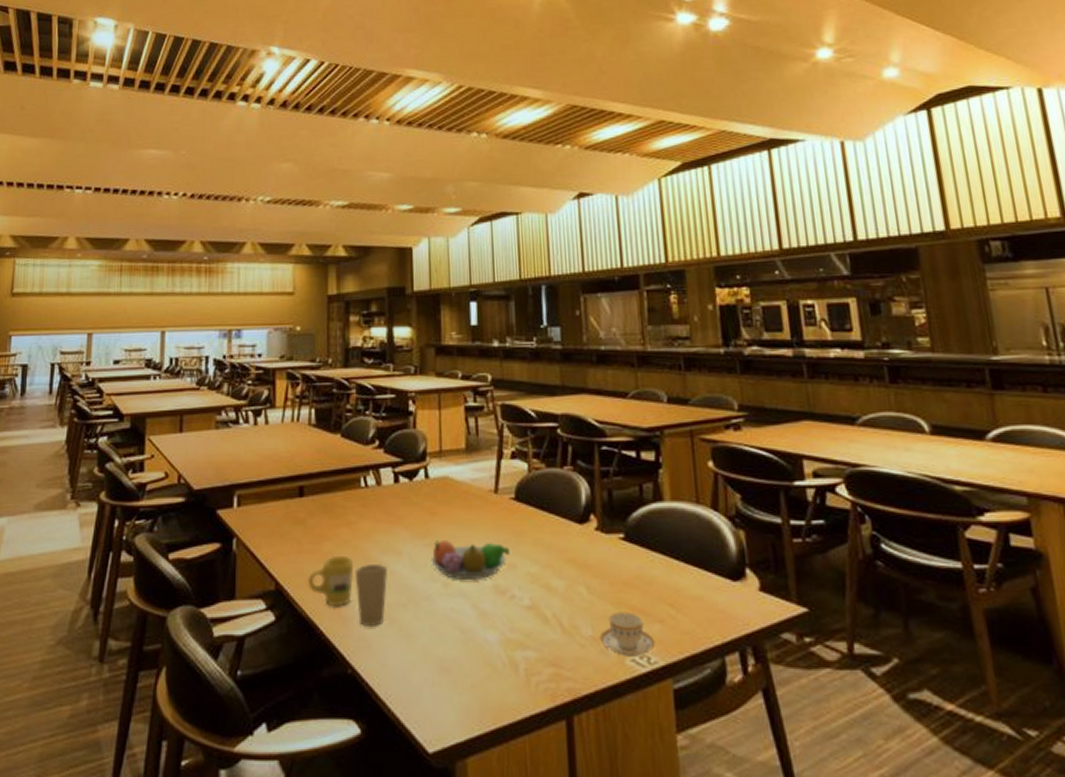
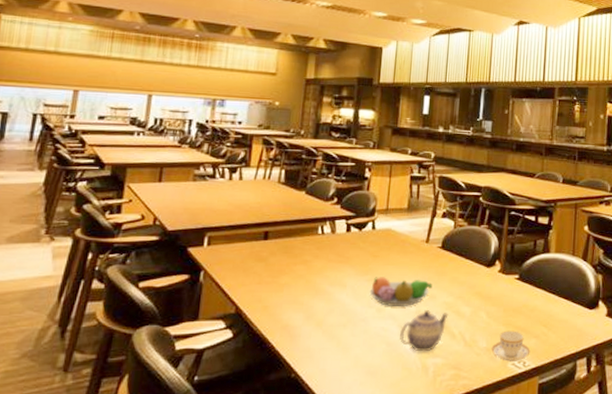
mug: present [307,555,353,607] -> none [264,286,305,327]
cup: present [354,563,389,626] -> none [305,293,334,341]
teapot: none [475,584,536,642] -> present [400,310,449,352]

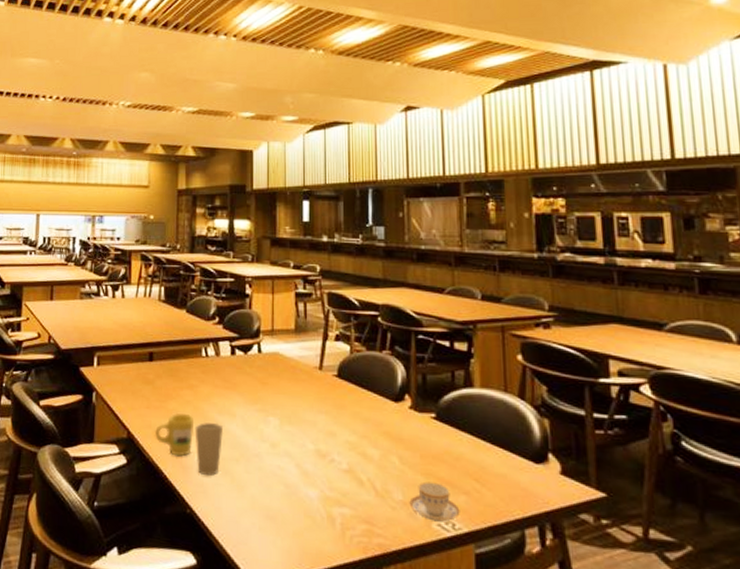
mug: none [264,286,305,327] -> present [154,412,193,457]
cup: none [305,293,334,341] -> present [195,422,224,476]
fruit bowl: present [369,277,432,306] -> none [261,407,331,443]
teapot: present [400,310,449,352] -> none [299,449,353,499]

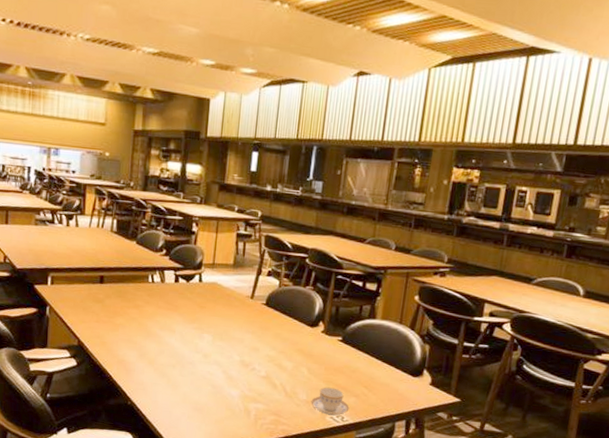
mug: present [154,412,193,457] -> none [102,327,138,362]
cup: present [195,422,224,476] -> none [138,336,164,377]

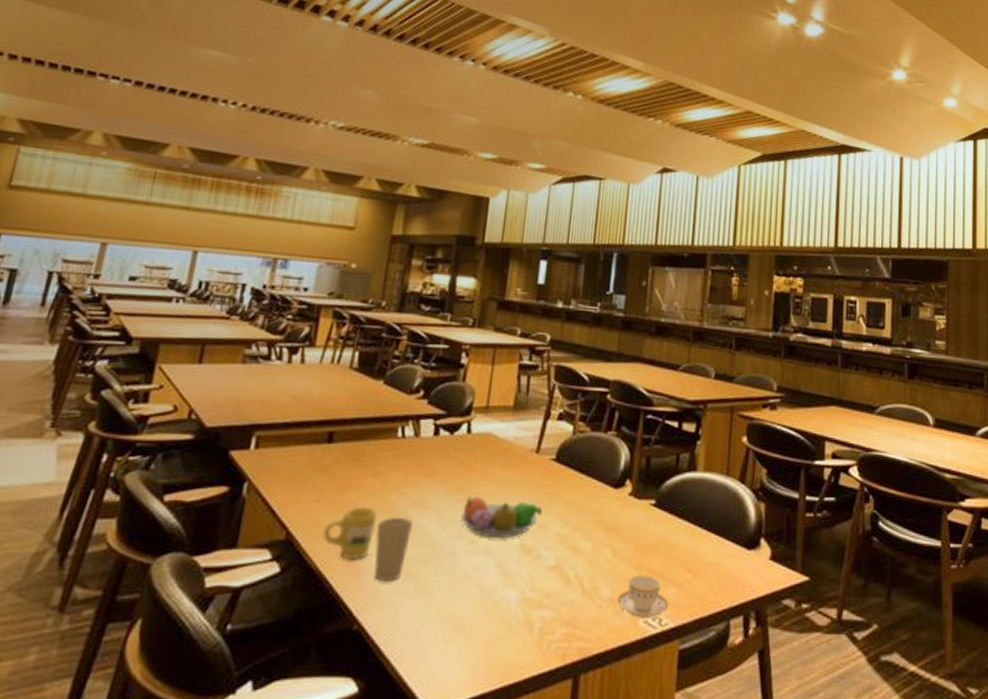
mug: none [102,327,138,362] -> present [322,506,377,561]
cup: none [138,336,164,377] -> present [373,516,413,582]
fruit bowl: none [196,326,256,355] -> present [460,497,542,538]

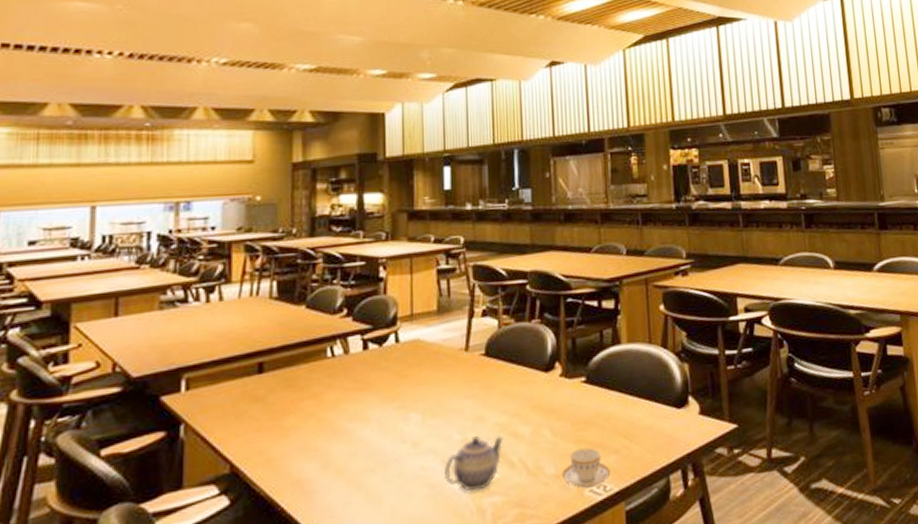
mug: present [322,506,377,561] -> none [266,429,318,482]
cup: present [373,516,413,582] -> none [319,431,356,497]
fruit bowl: present [460,497,542,538] -> none [400,398,479,438]
teapot: none [497,544,562,601] -> present [445,436,503,492]

